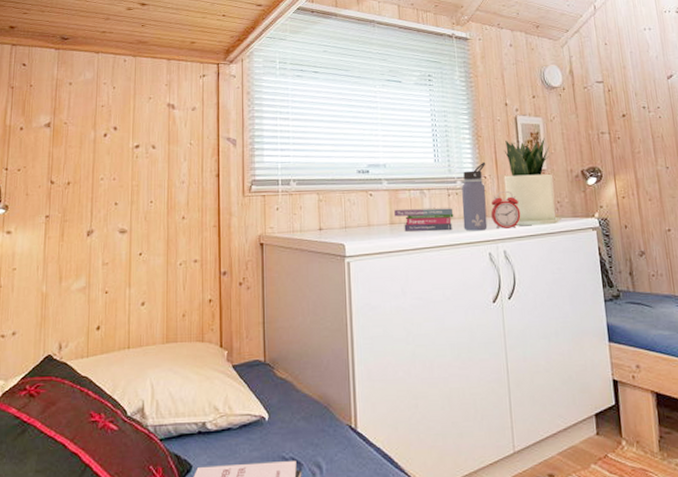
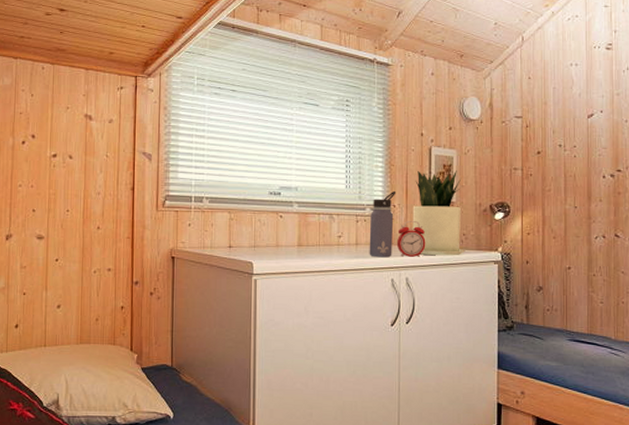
books: present [394,207,454,232] -> none [303,232,360,256]

